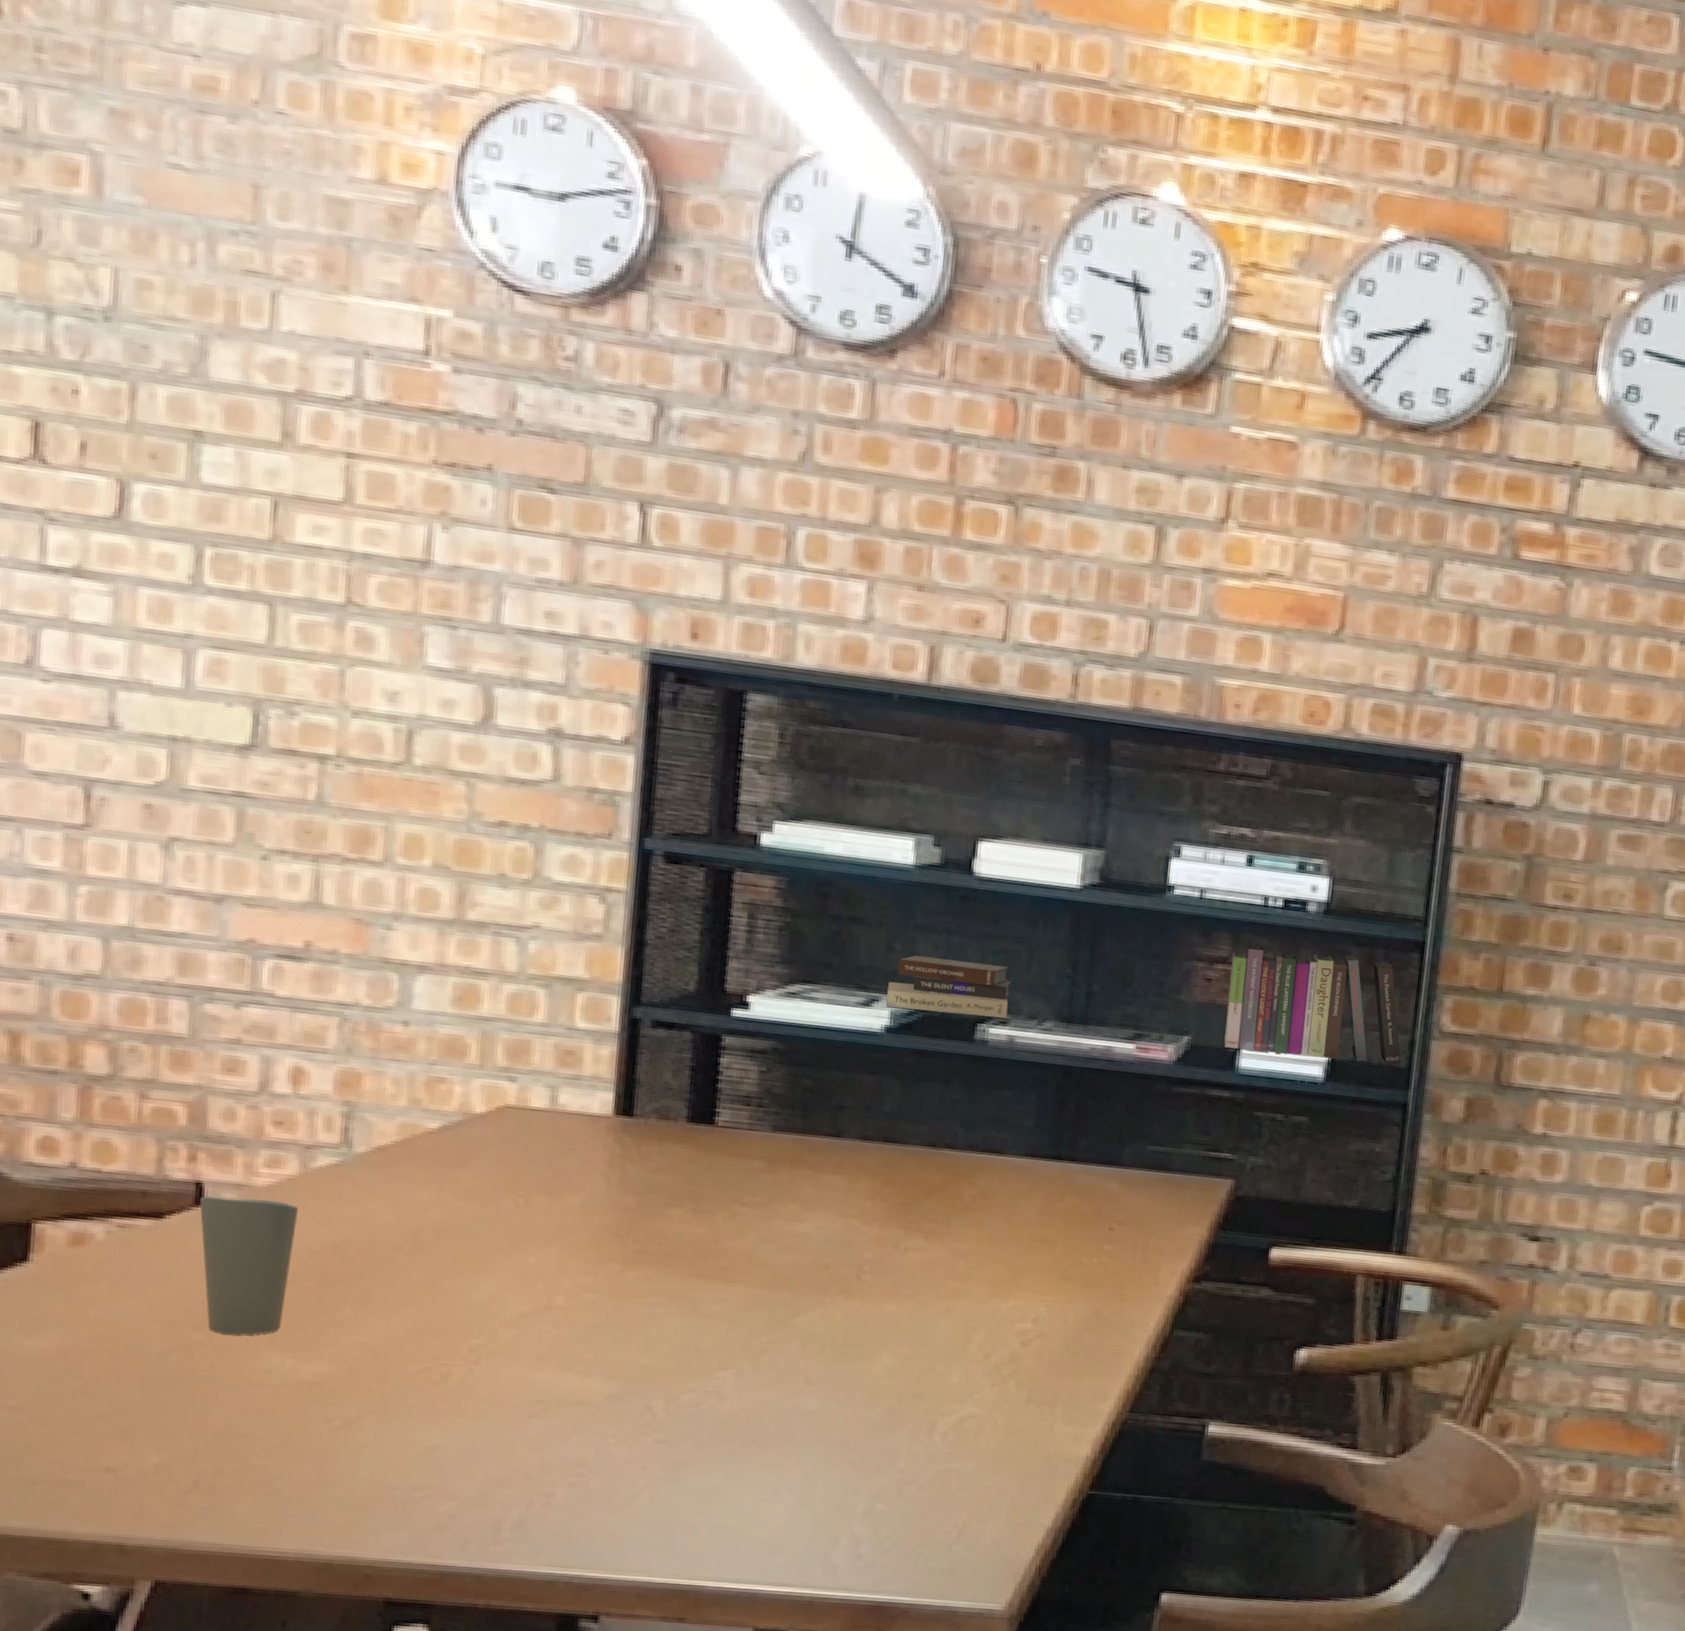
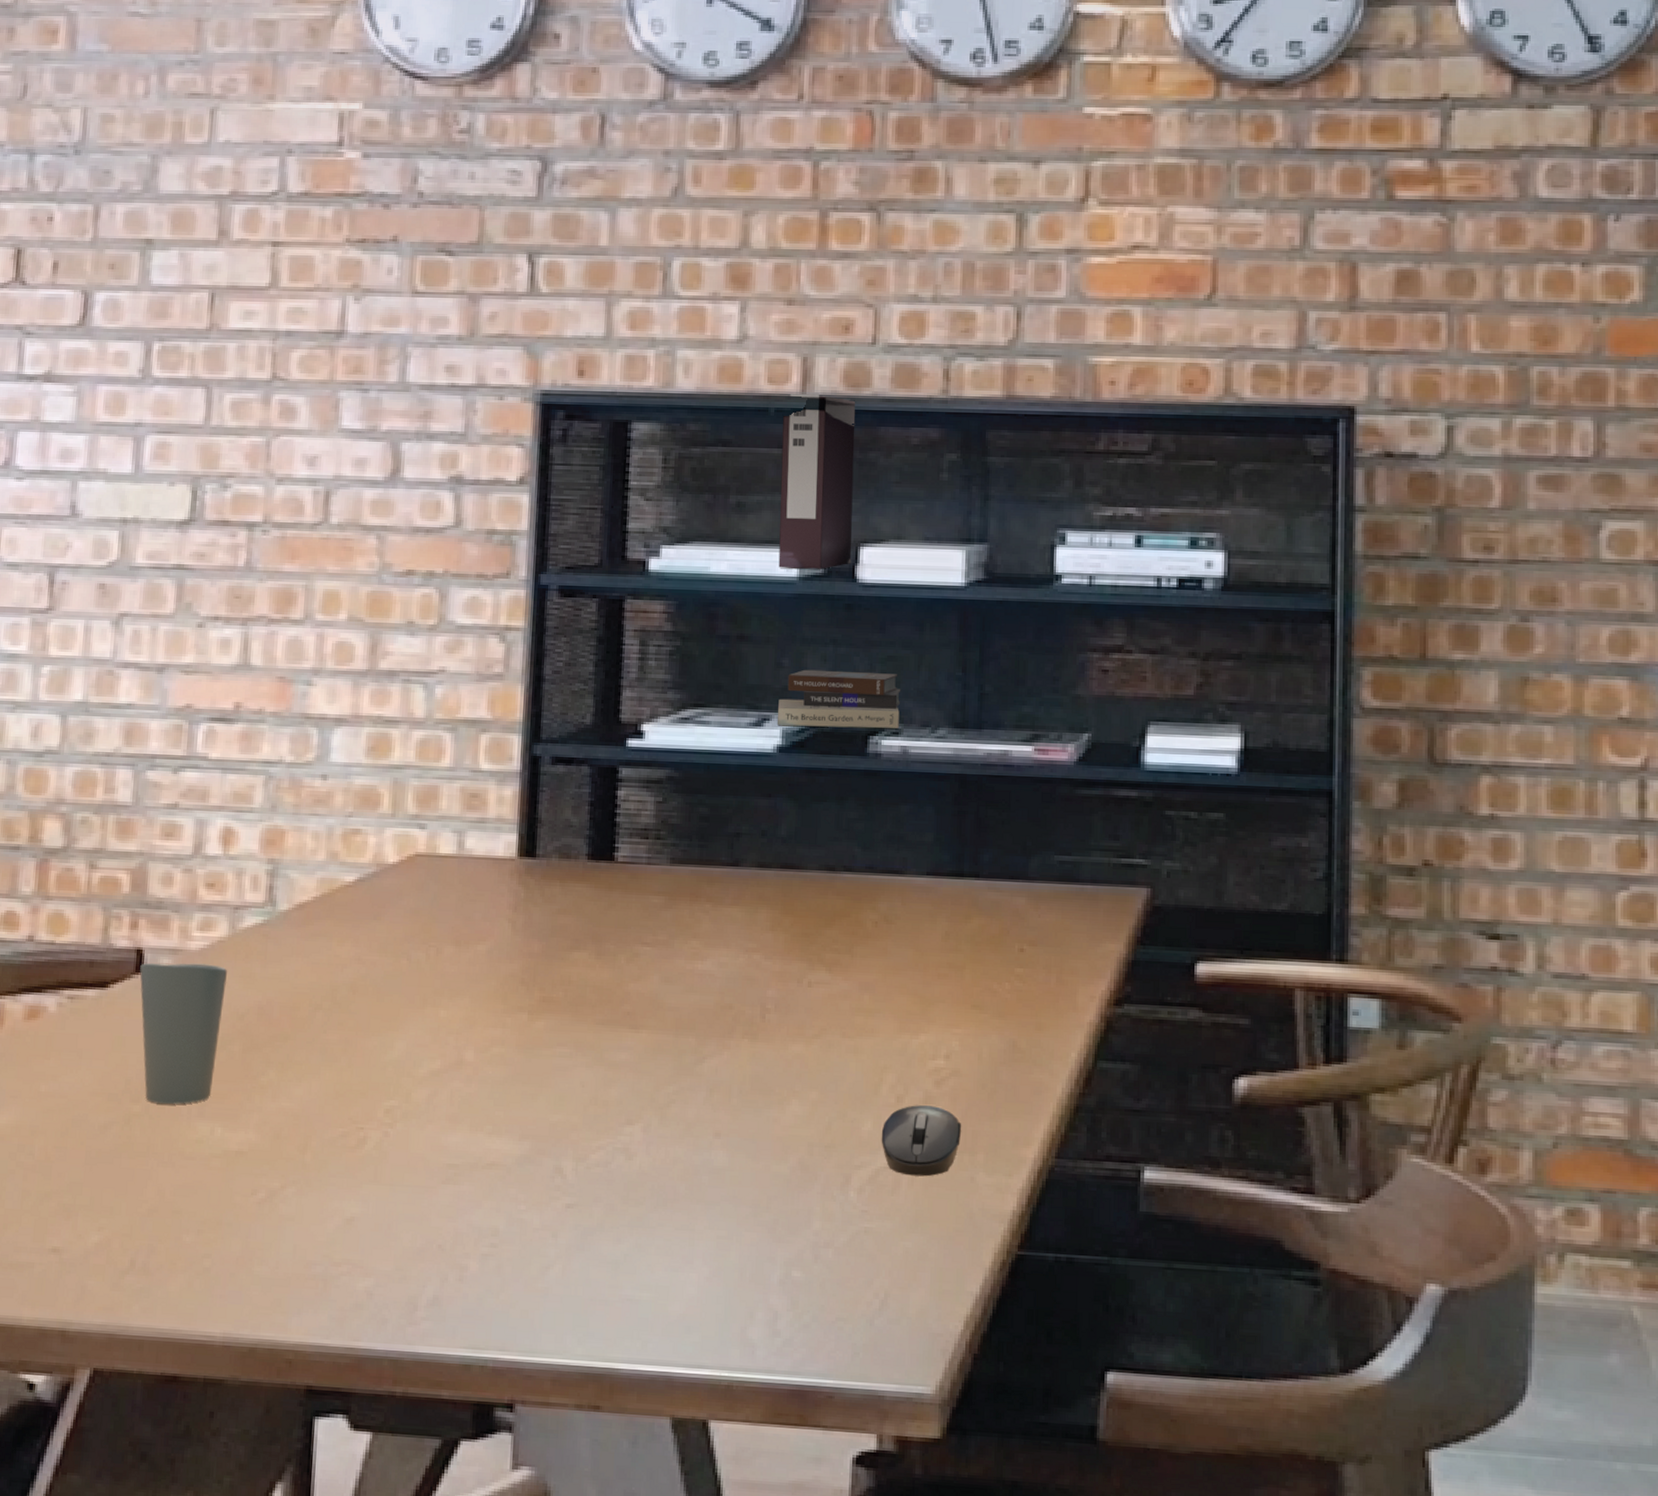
binder: none [894,681,981,860] -> present [778,393,856,569]
computer mouse: none [967,1362,1045,1425] -> present [881,1105,962,1177]
books: present [1224,943,1401,1066] -> none [1127,628,1321,750]

